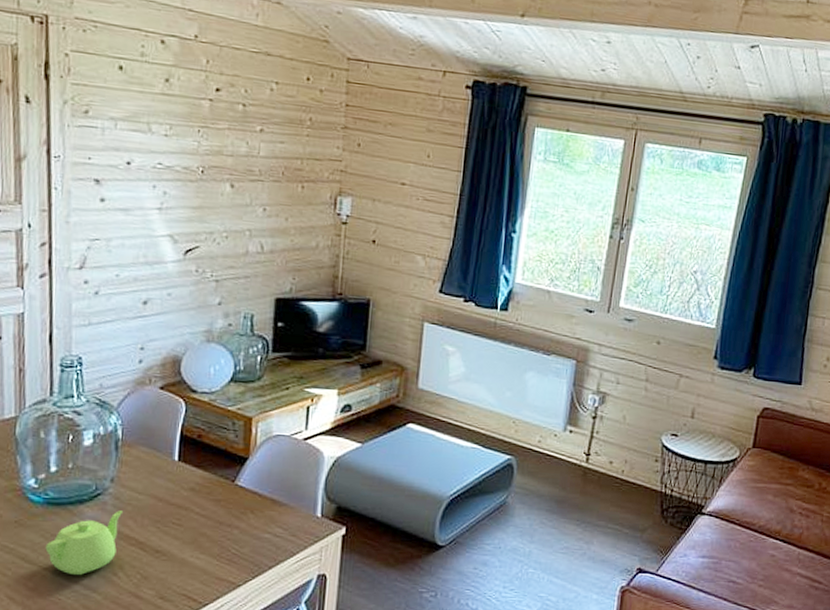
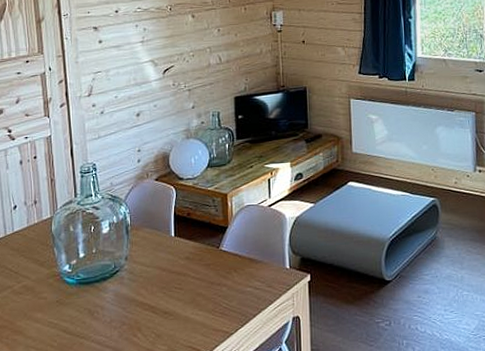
teapot: present [45,511,122,576] -> none [81,282,136,340]

